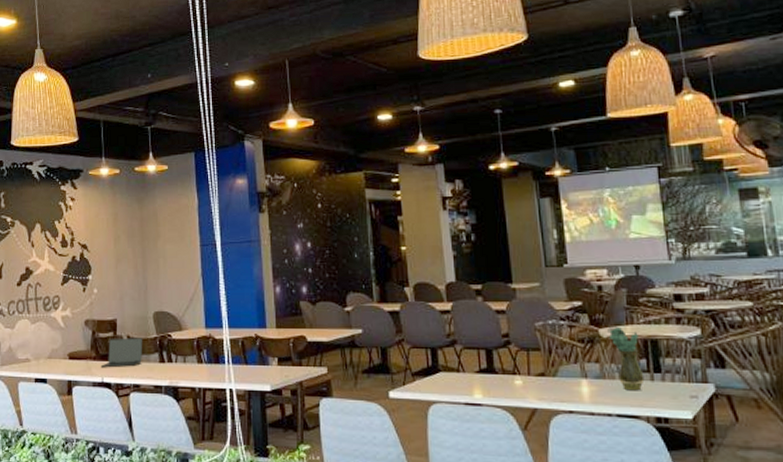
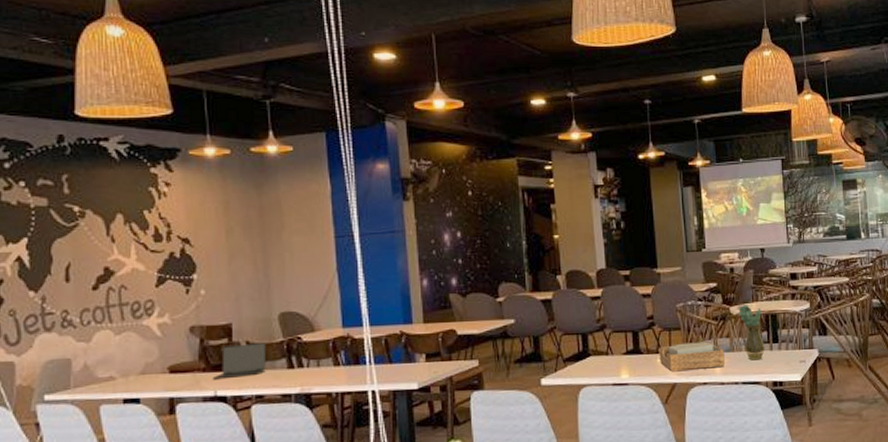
napkin holder: none [515,365,594,397] -> present [658,342,725,372]

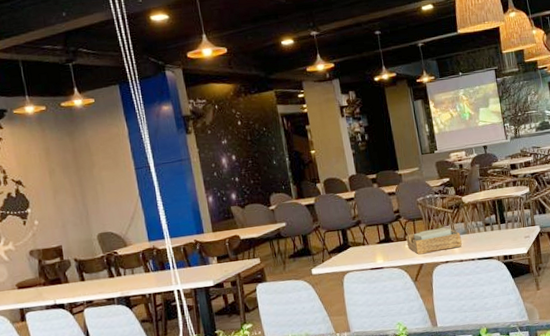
laptop: present [212,343,267,380] -> none [51,259,92,292]
vase: present [737,303,765,361] -> none [468,193,495,240]

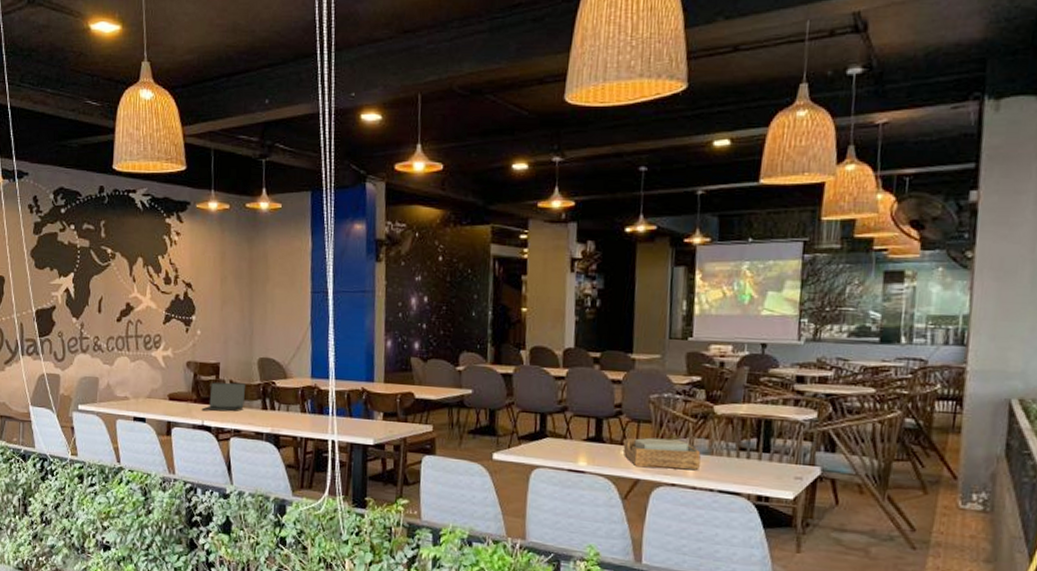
laptop: none [51,259,92,292] -> present [201,382,246,412]

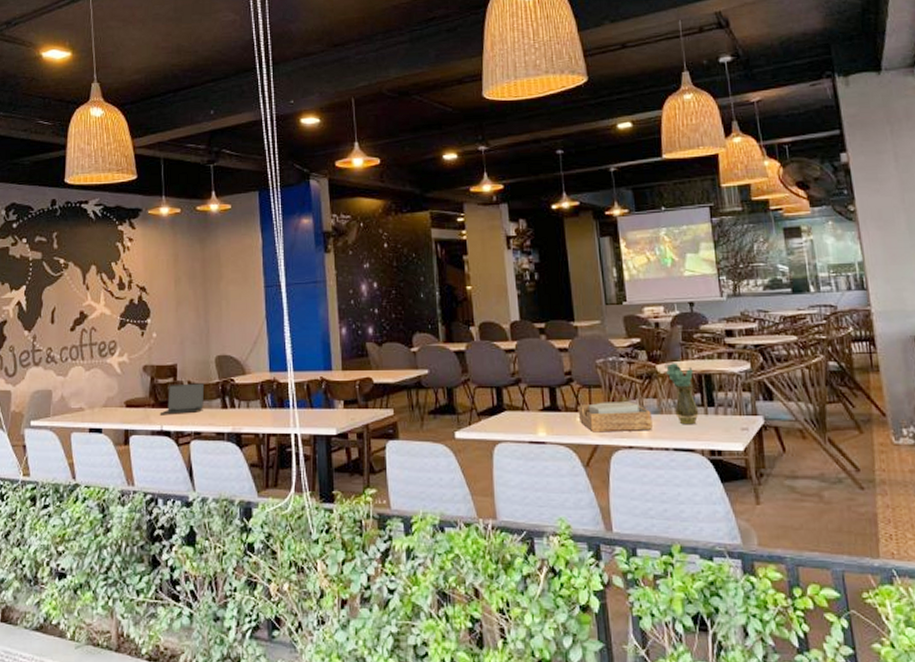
vase: none [723,401,753,469] -> present [664,360,699,425]

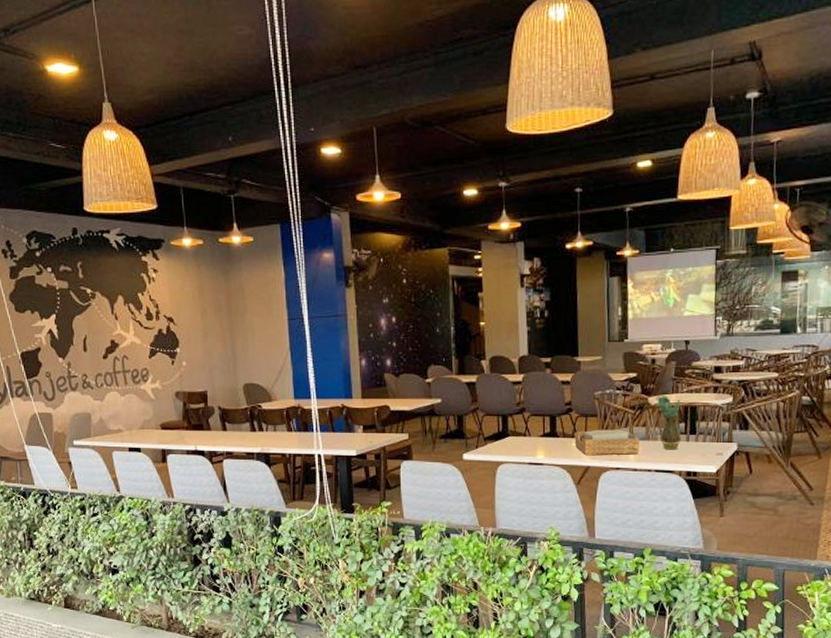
laptop: present [159,383,205,416] -> none [193,408,234,437]

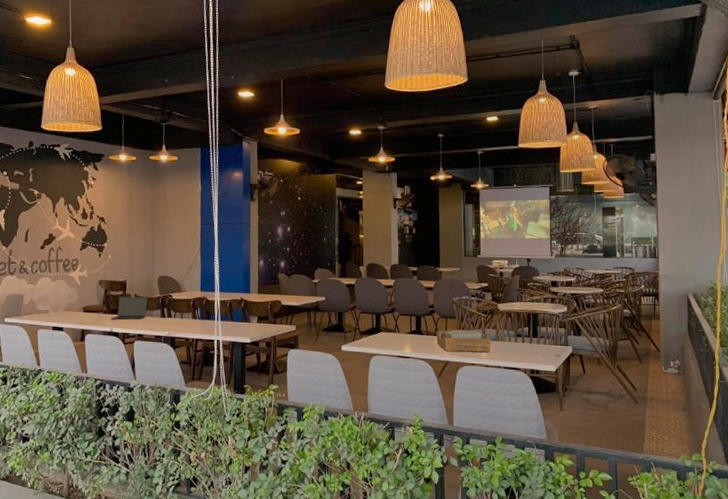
laptop: none [193,408,234,437] -> present [110,296,148,321]
vase: present [656,393,682,450] -> none [504,301,526,350]

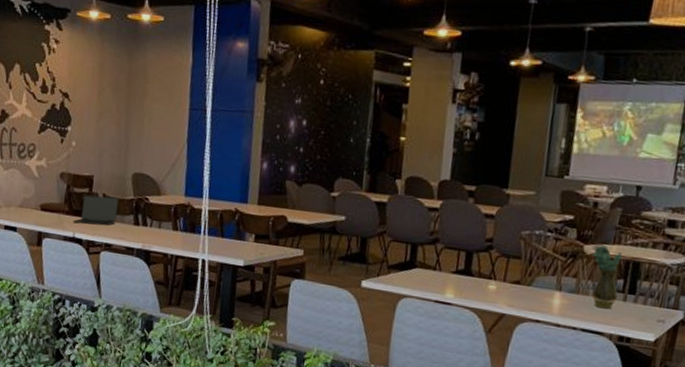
napkin holder: present [436,329,491,353] -> none [490,273,567,309]
vase: none [504,301,526,350] -> present [592,241,623,309]

